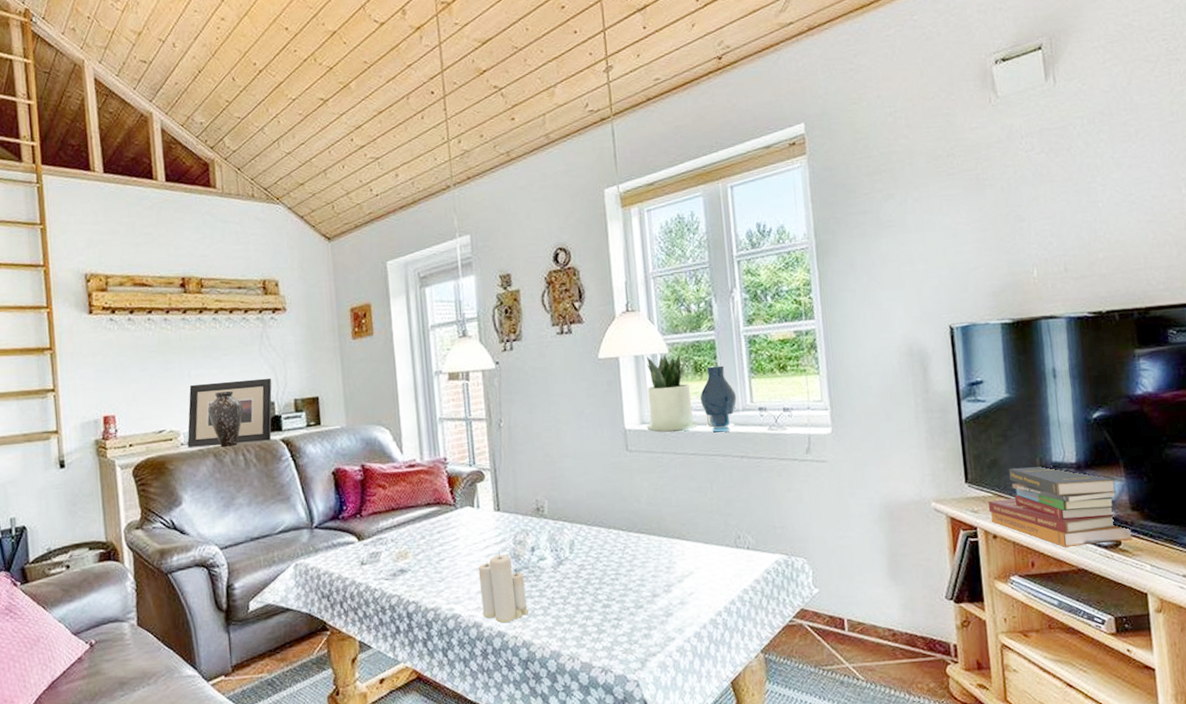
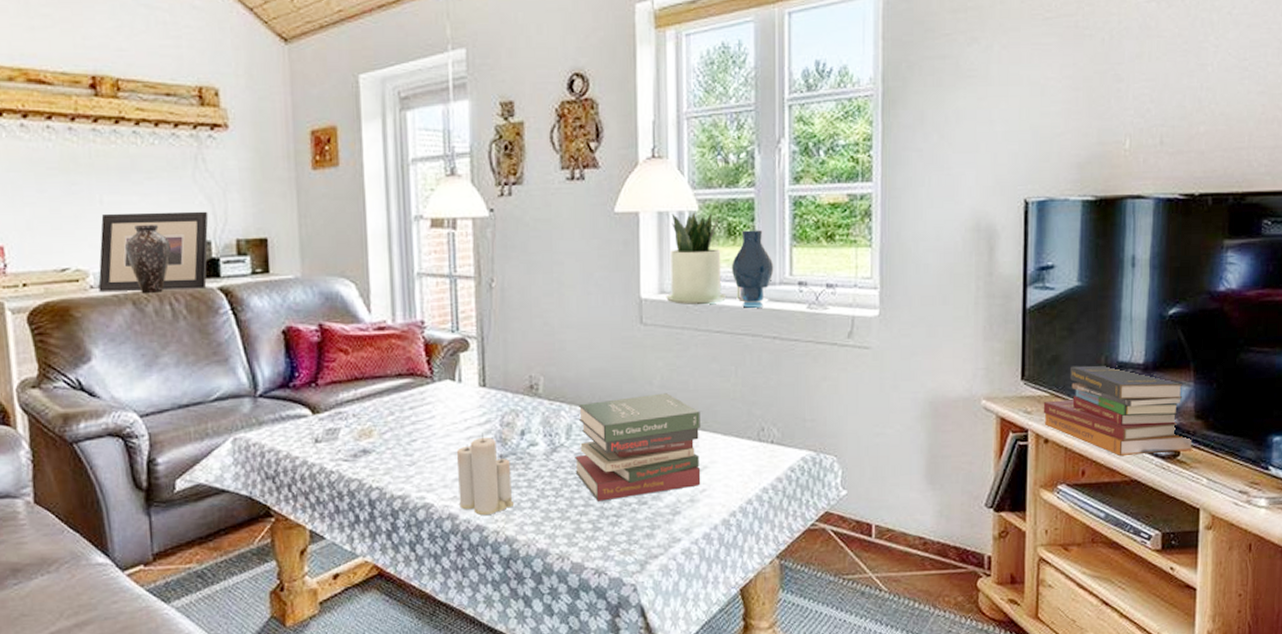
books: none [578,509,689,607] -> present [575,393,701,501]

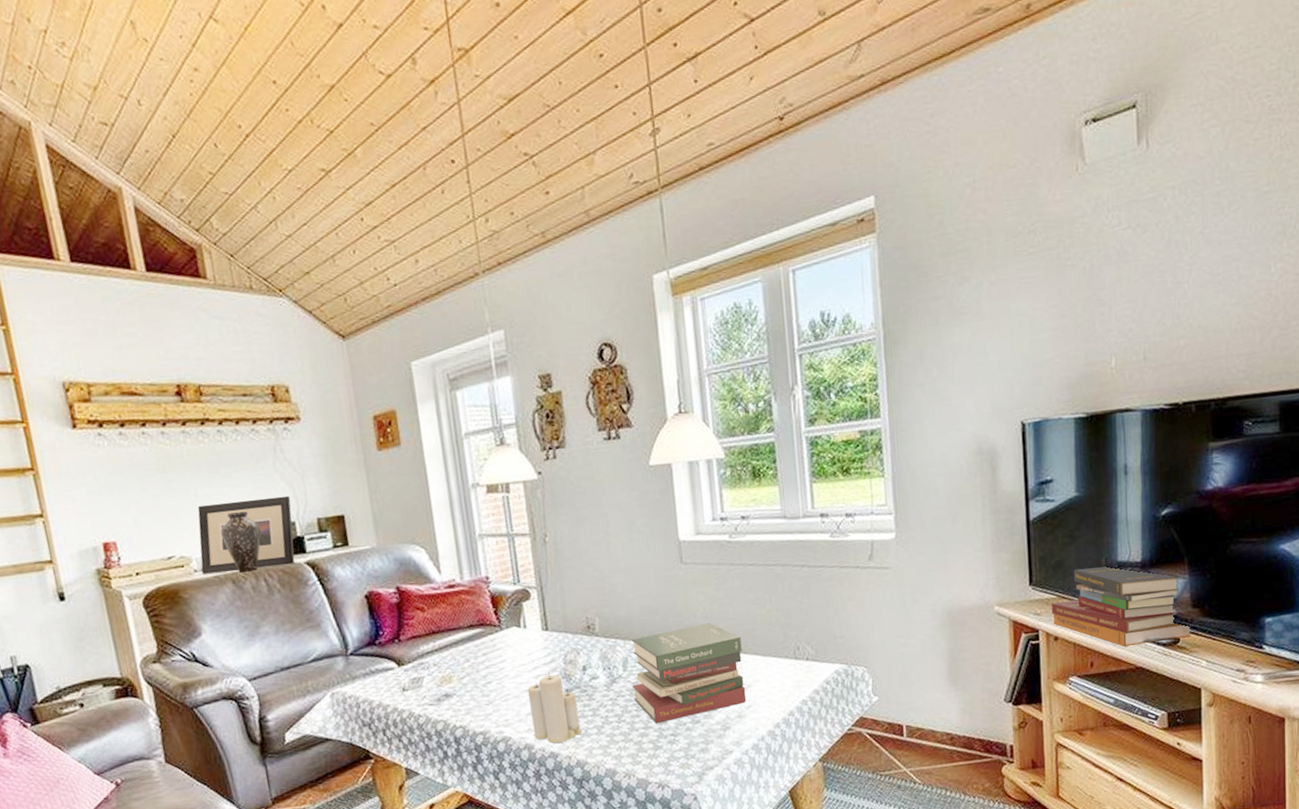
planter: present [666,211,727,306] -> none [700,457,757,543]
vase: present [731,230,774,308] -> none [758,470,797,542]

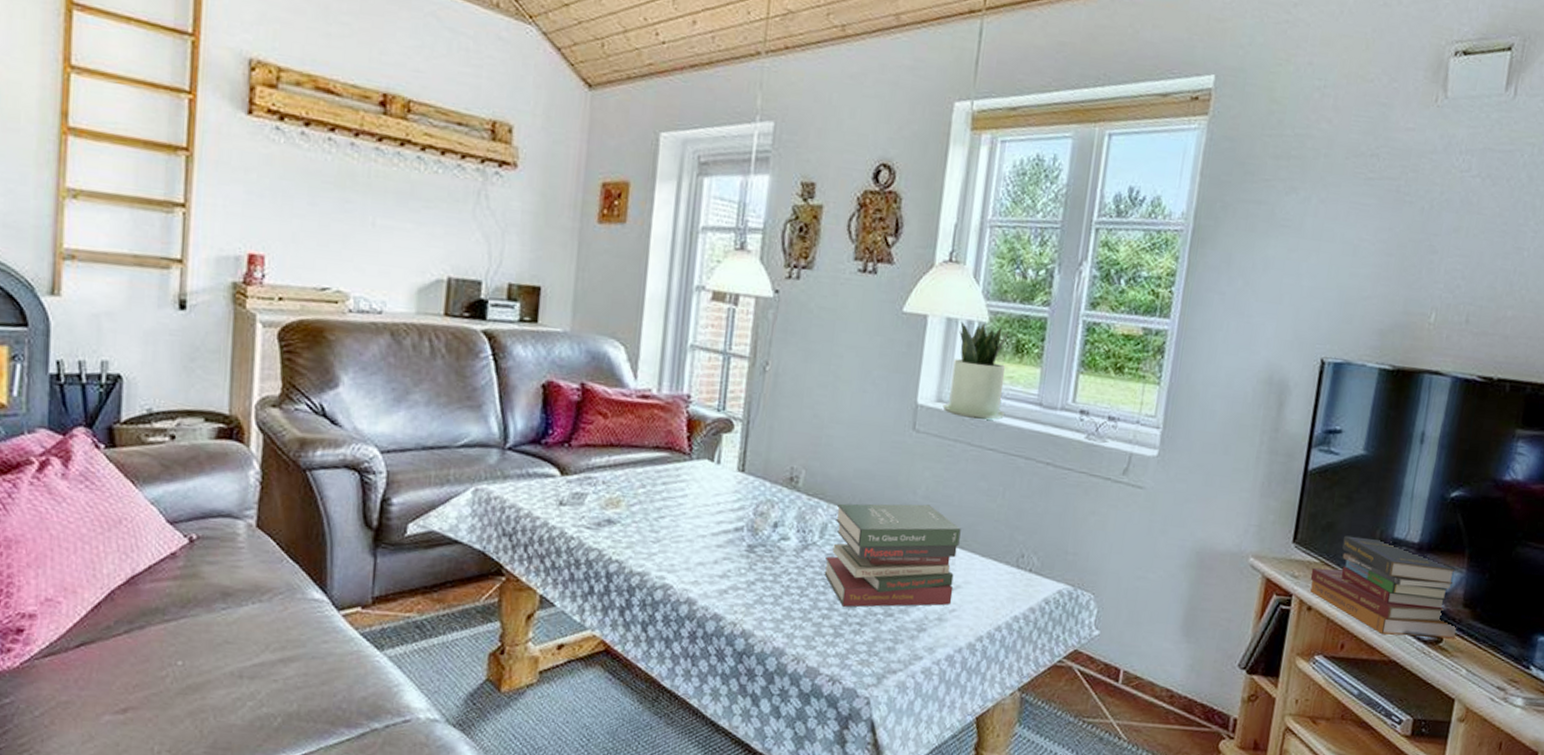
picture frame: present [197,495,295,575] -> none [357,237,483,329]
vase: present [220,511,261,574] -> none [390,254,439,327]
candle: present [527,671,583,744] -> none [699,519,759,606]
planter: none [700,457,757,543] -> present [943,320,1009,420]

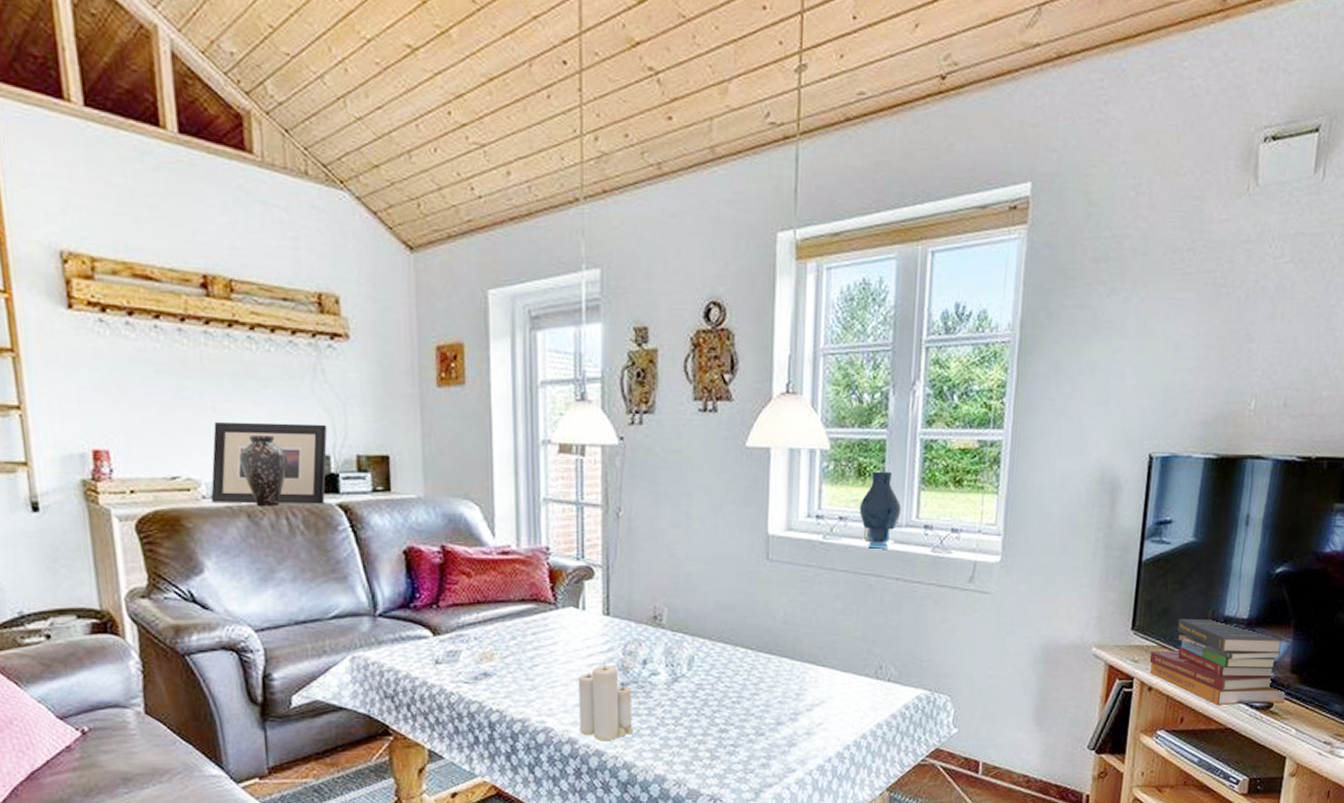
picture frame: none [357,237,483,329] -> present [211,421,328,505]
vase: none [390,254,439,327] -> present [238,434,288,507]
candle: none [699,519,759,606] -> present [578,661,634,741]
books: present [824,503,961,607] -> none [695,629,821,731]
planter: present [943,320,1009,420] -> none [793,450,853,544]
vase: none [1013,349,1058,431] -> present [859,471,902,549]

